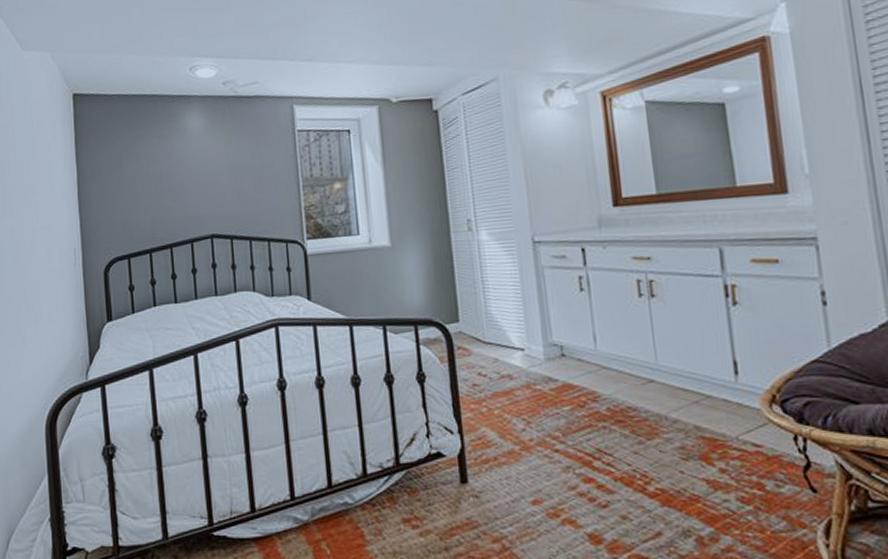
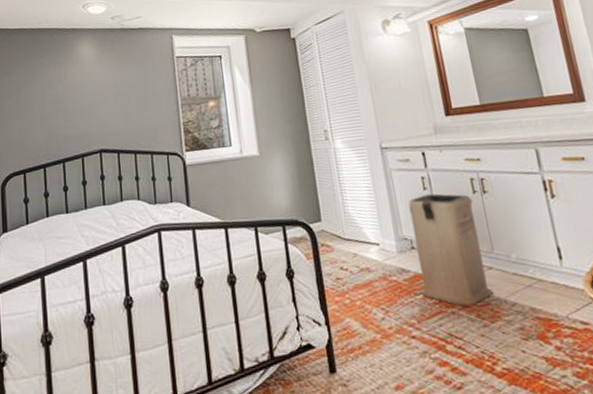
laundry basket: none [560,295,653,420] -> present [408,193,493,306]

